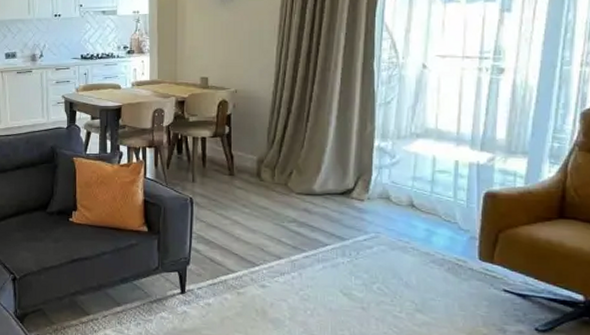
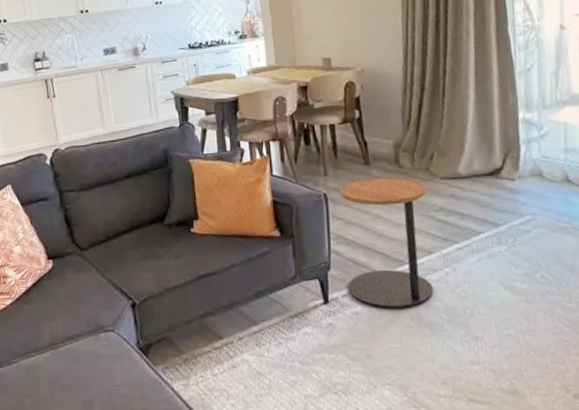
side table: none [203,187,283,304] -> present [340,177,434,308]

